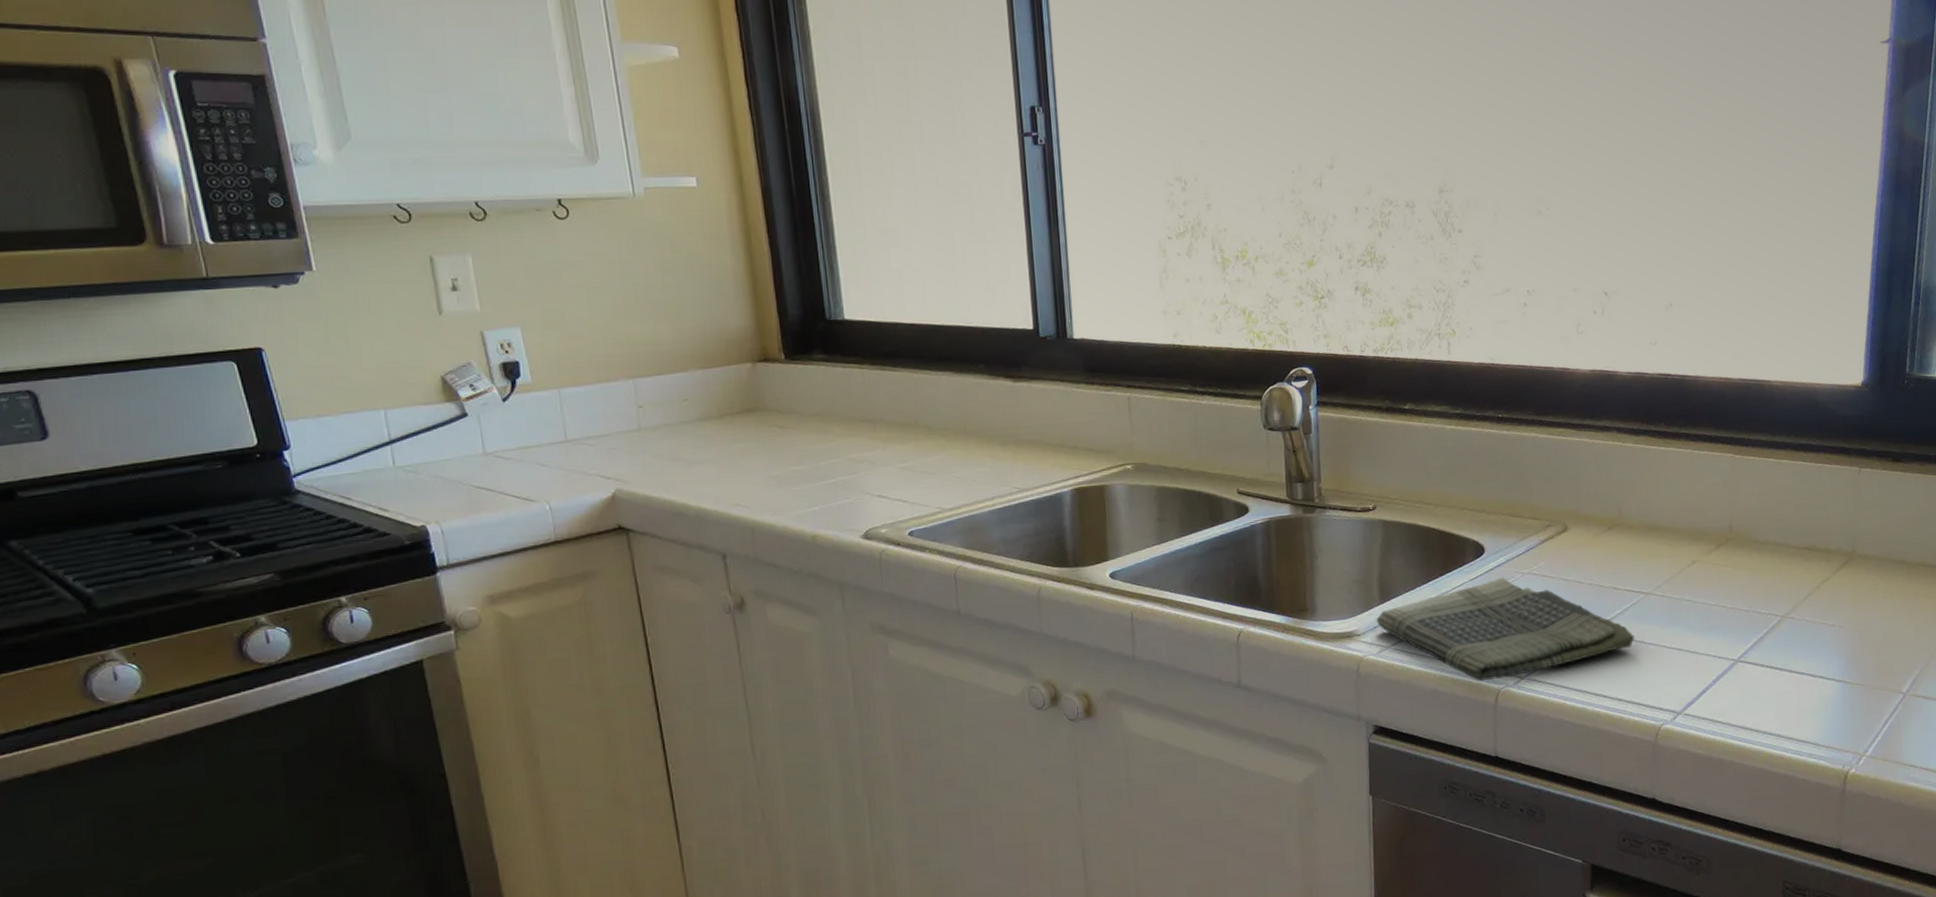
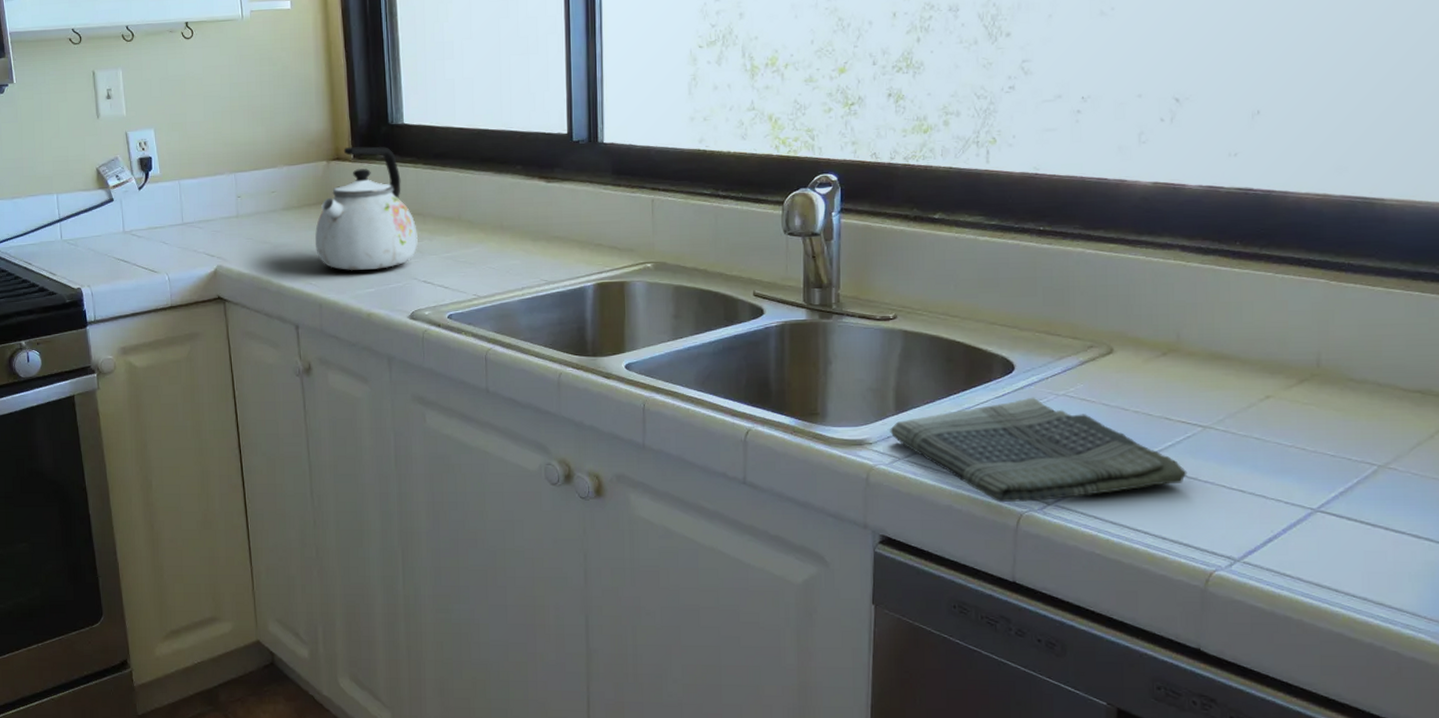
kettle: none [741,345,869,489] -> present [315,146,418,271]

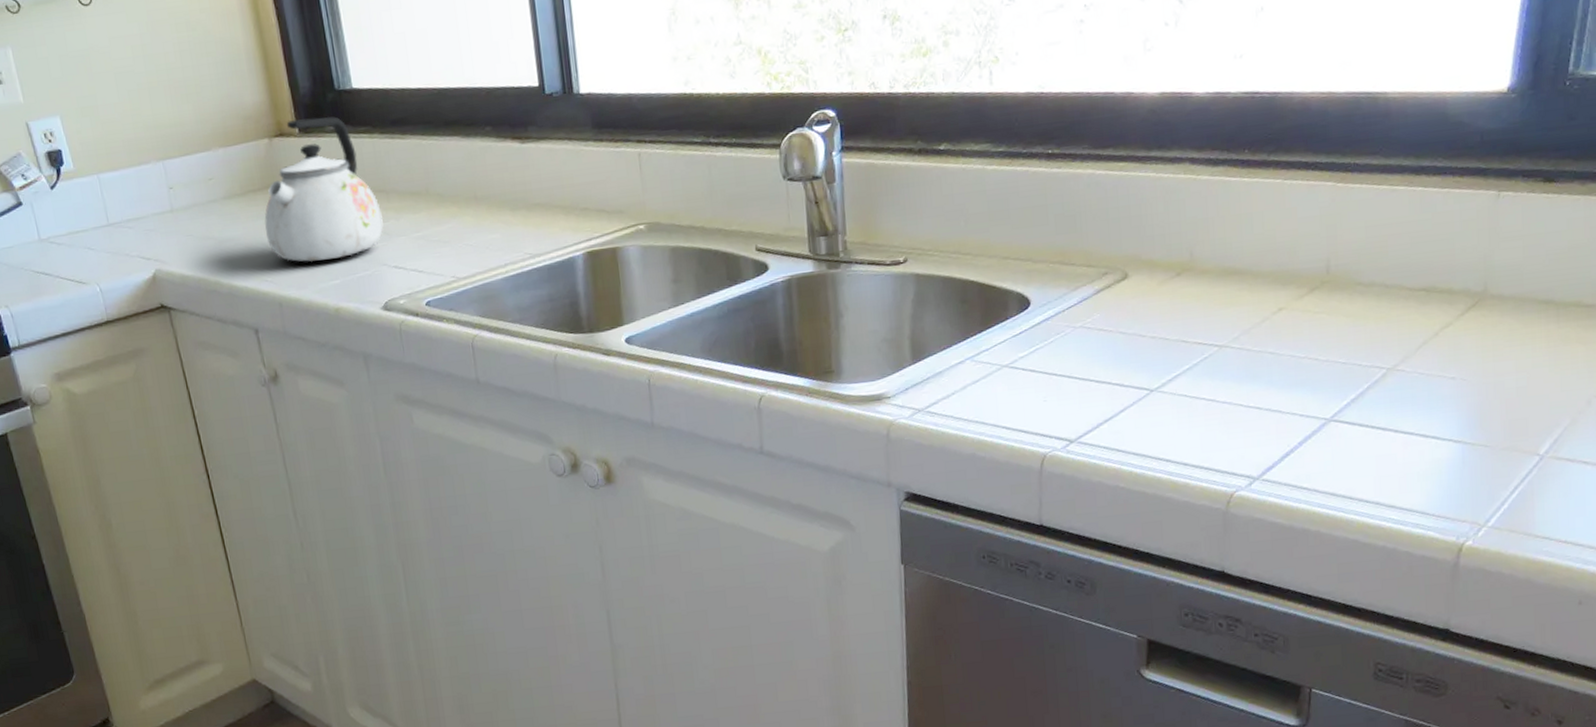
dish towel: present [890,397,1187,503] -> none [908,332,1206,446]

